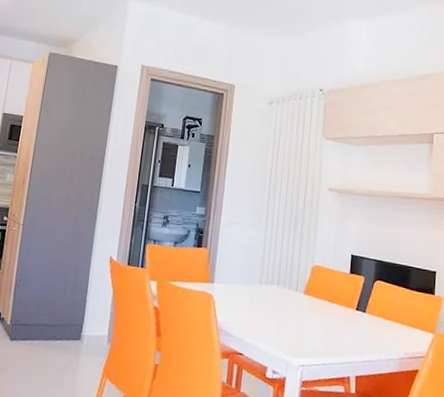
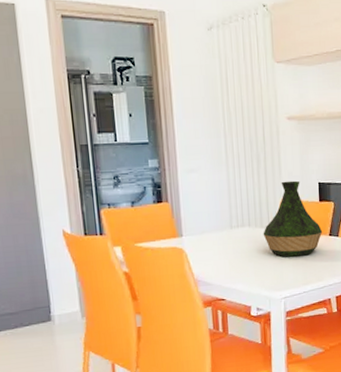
vase: none [290,247,350,326] -> present [263,180,323,258]

